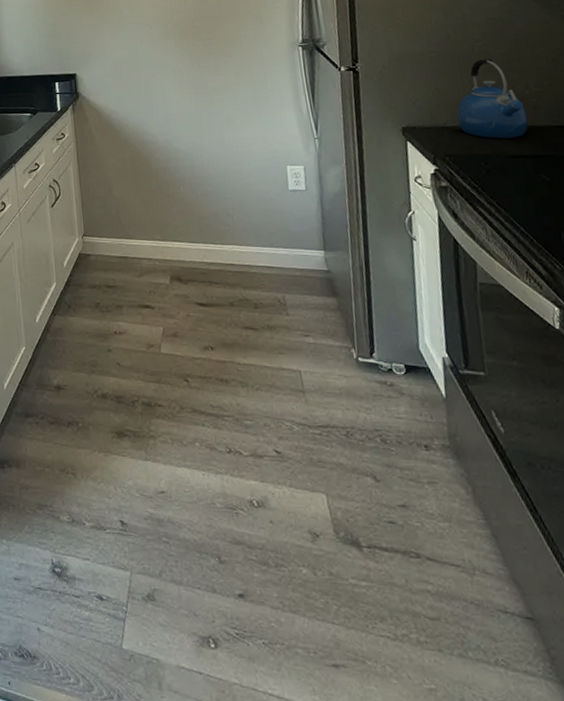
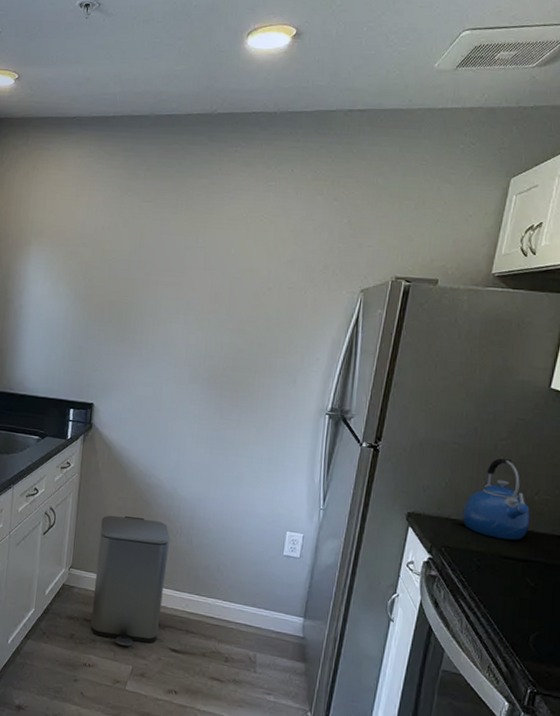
pedal bin: none [104,176,182,307] -> present [90,515,171,646]

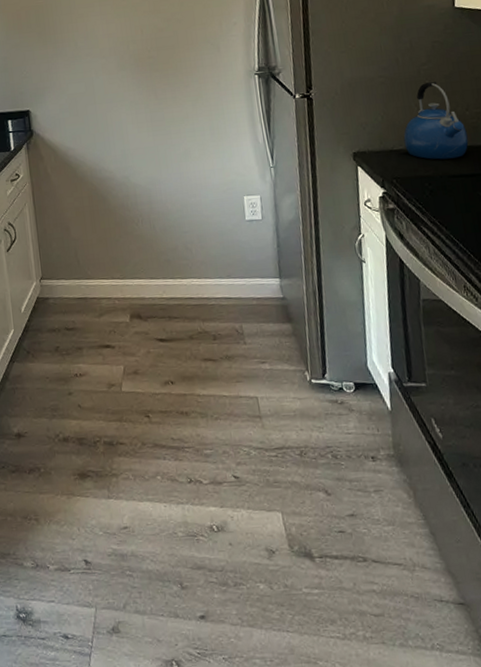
pedal bin: present [90,515,171,646] -> none [61,213,142,347]

